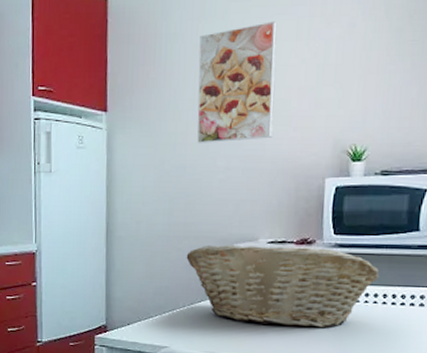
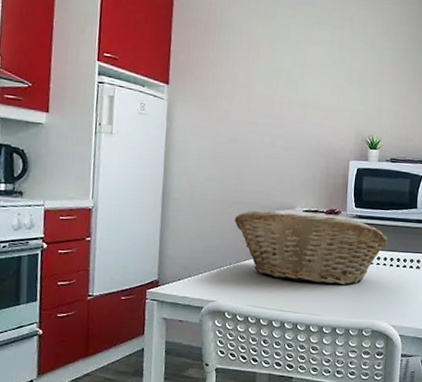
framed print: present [197,21,277,143] -> none [248,28,316,124]

